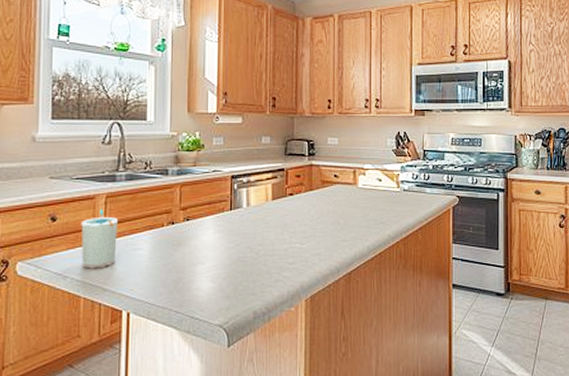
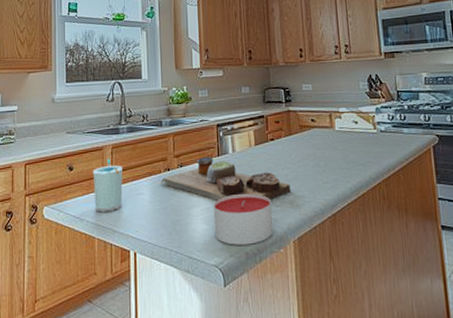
cutting board: none [162,210,307,257] -> present [160,157,291,201]
candle: none [221,250,285,304] -> present [213,193,273,245]

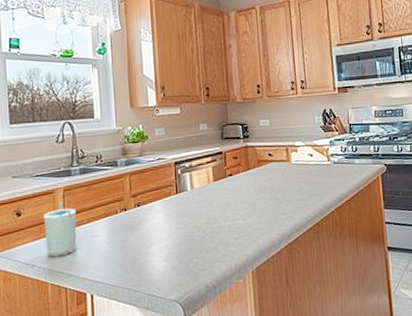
cutting board: present [160,157,291,201] -> none [117,195,249,238]
candle: present [213,193,273,245] -> none [172,228,232,280]

